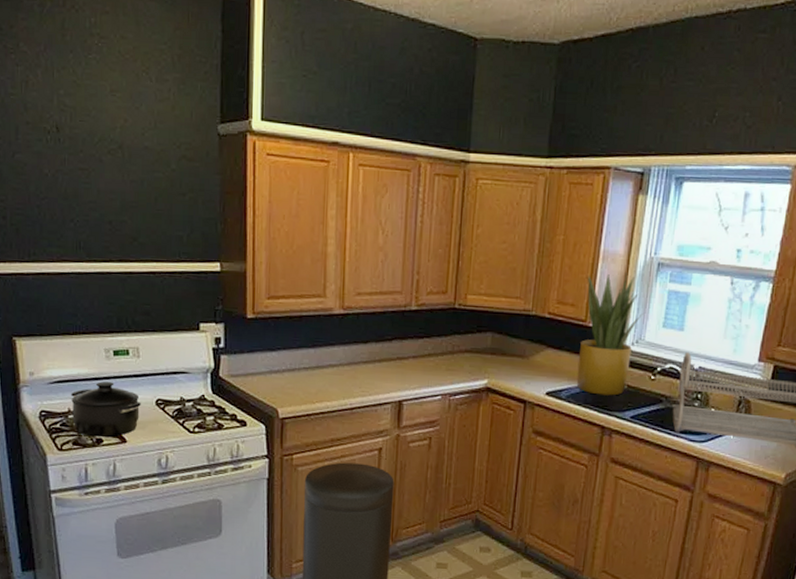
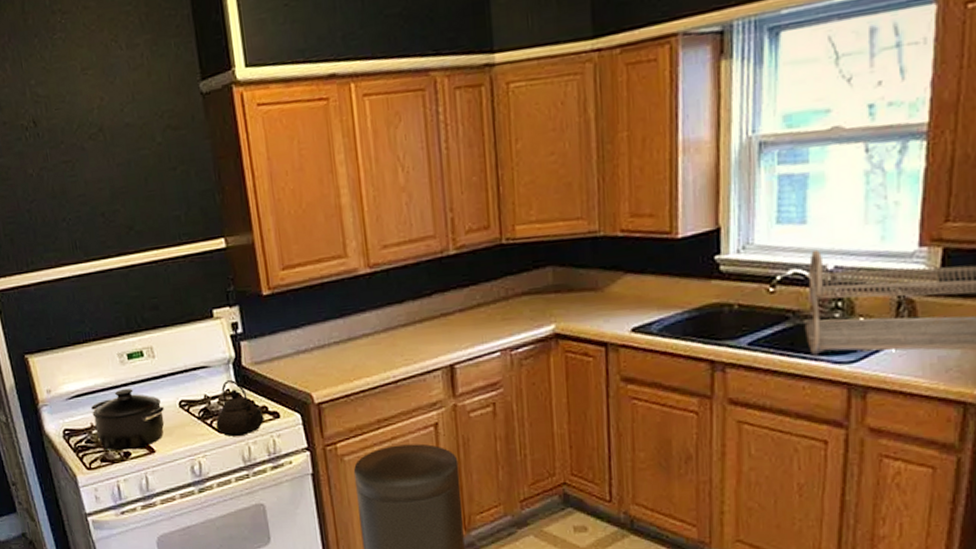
teakettle: none [187,387,232,437] -> present [216,380,264,436]
planter: present [576,273,644,396] -> none [665,163,748,323]

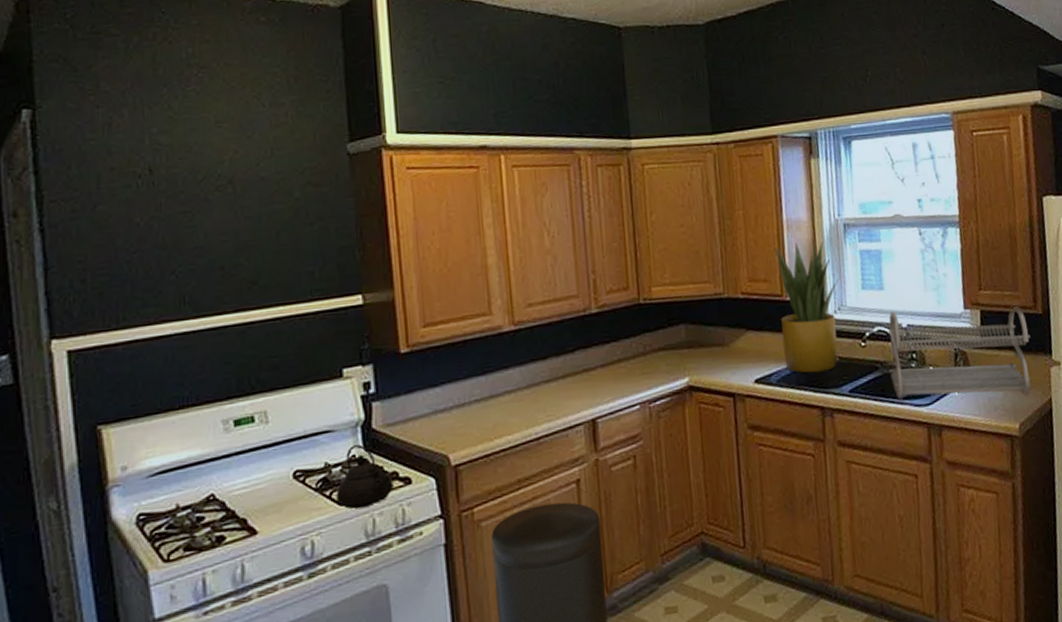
saucepan: present [91,389,165,451] -> none [179,460,274,537]
planter: none [665,163,748,323] -> present [775,239,840,374]

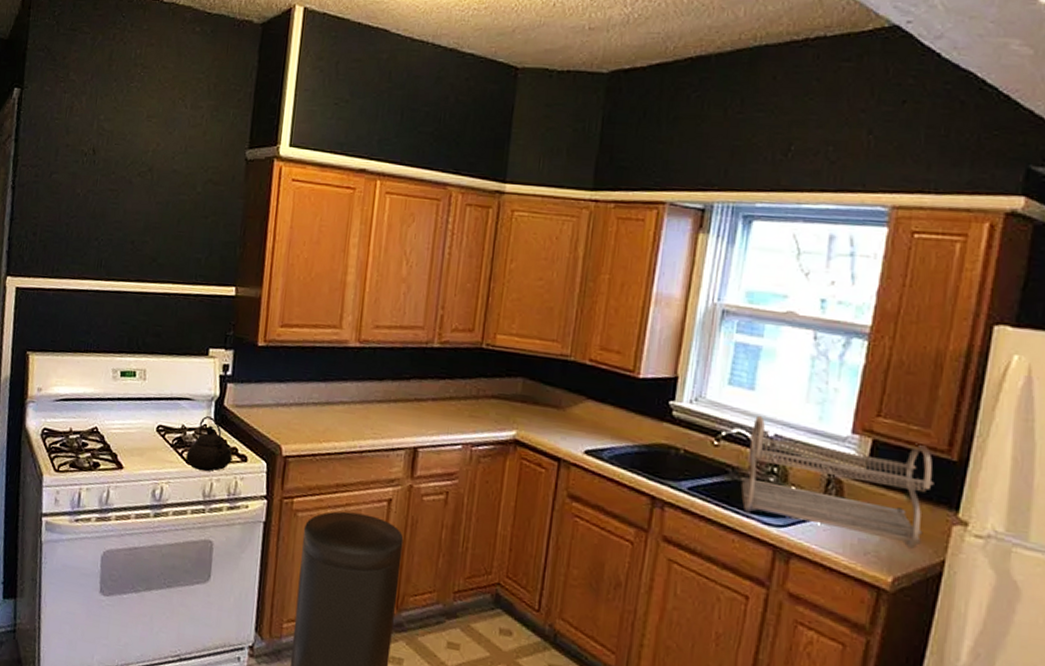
planter: present [775,239,840,374] -> none [621,319,705,461]

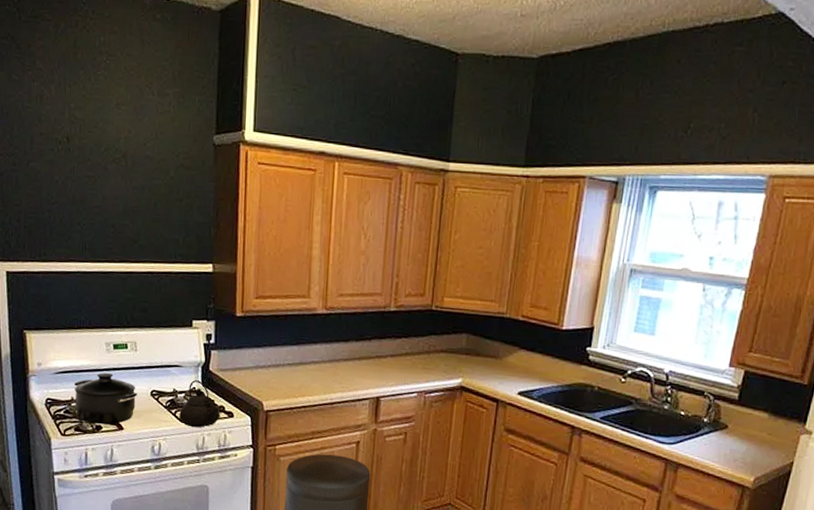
saucepan: none [72,402,142,462] -> present [74,373,137,425]
dish rack: present [739,415,934,550] -> none [641,356,789,456]

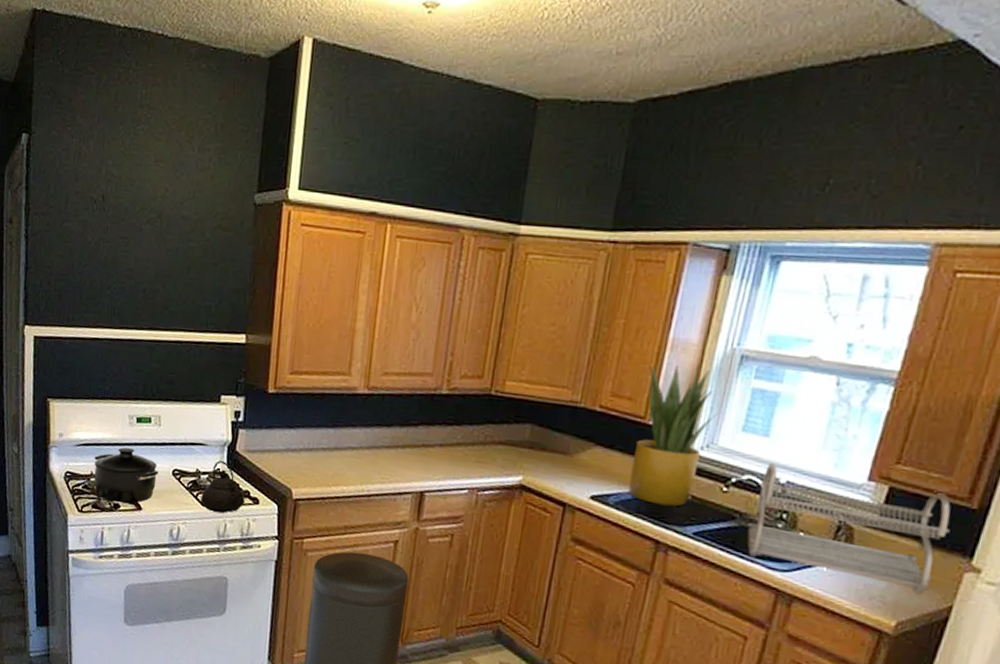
planter: none [548,278,615,397] -> present [628,365,718,507]
dish rack: none [641,356,789,456] -> present [747,462,951,596]

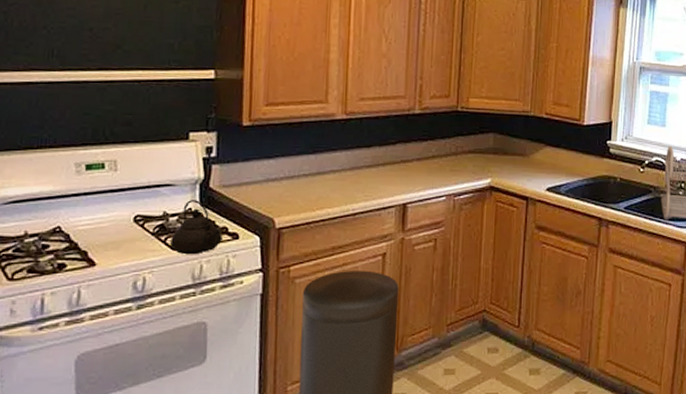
saucepan: present [94,447,158,503] -> none [29,199,116,262]
planter: present [628,365,718,507] -> none [574,76,630,189]

